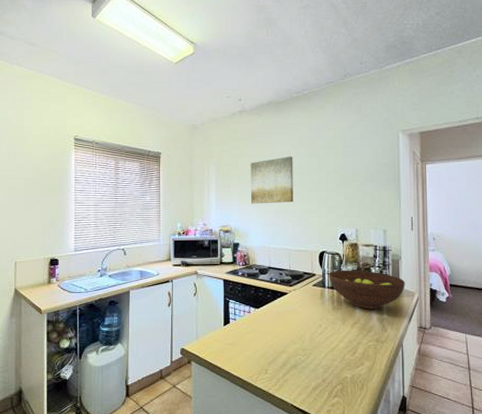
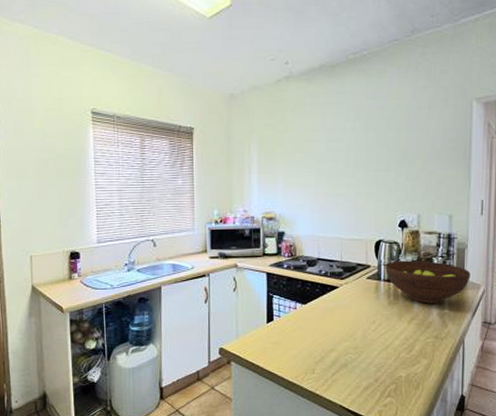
wall art: present [251,156,294,204] -> none [299,130,348,187]

